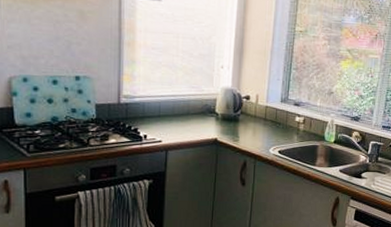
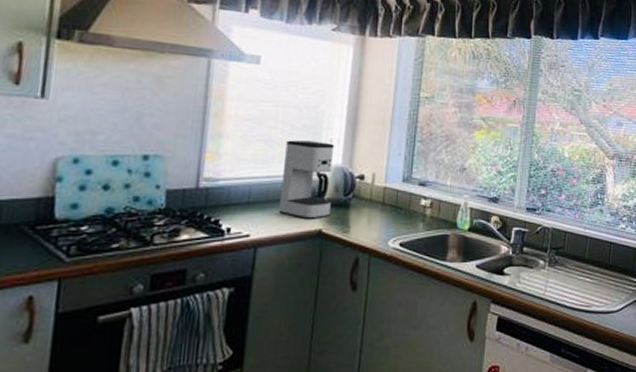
coffee maker: none [183,66,225,130] -> present [279,140,335,219]

